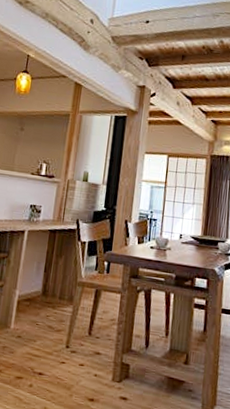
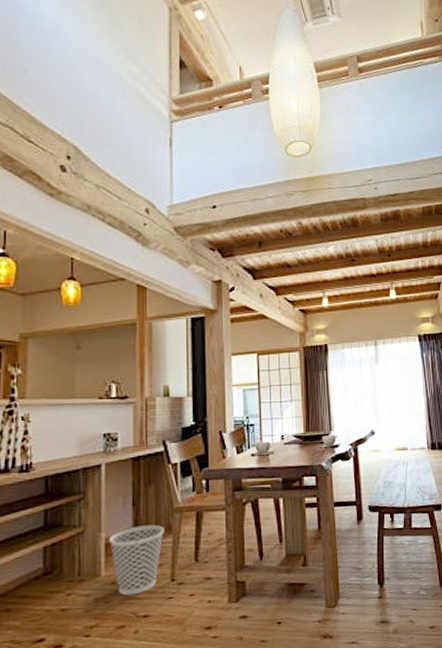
wastebasket: none [20,291,67,352] -> present [108,524,164,596]

